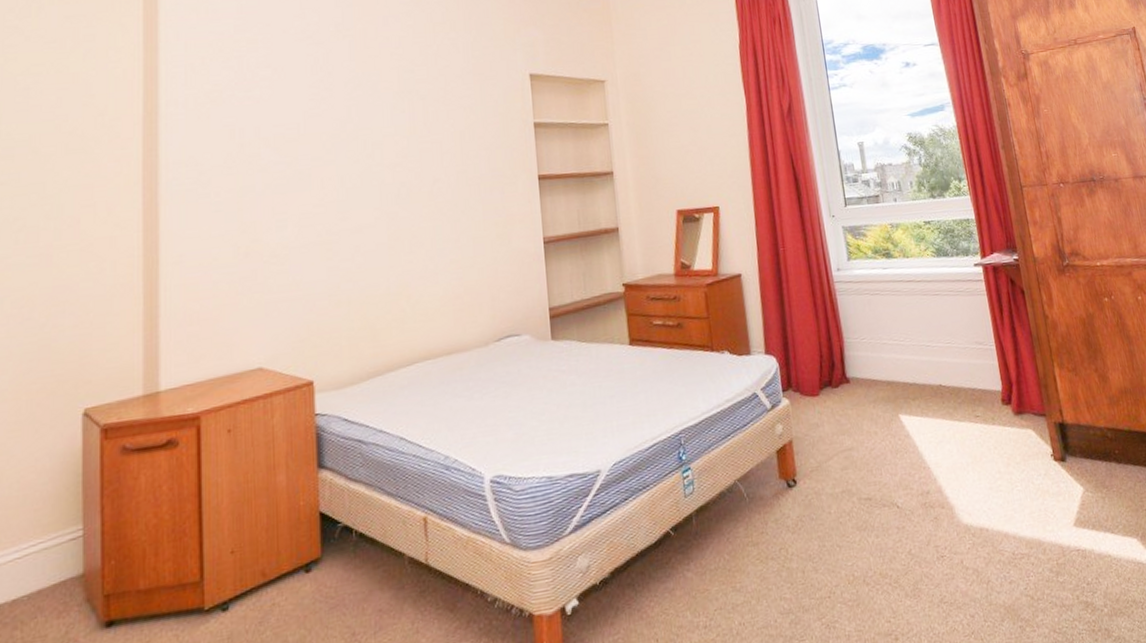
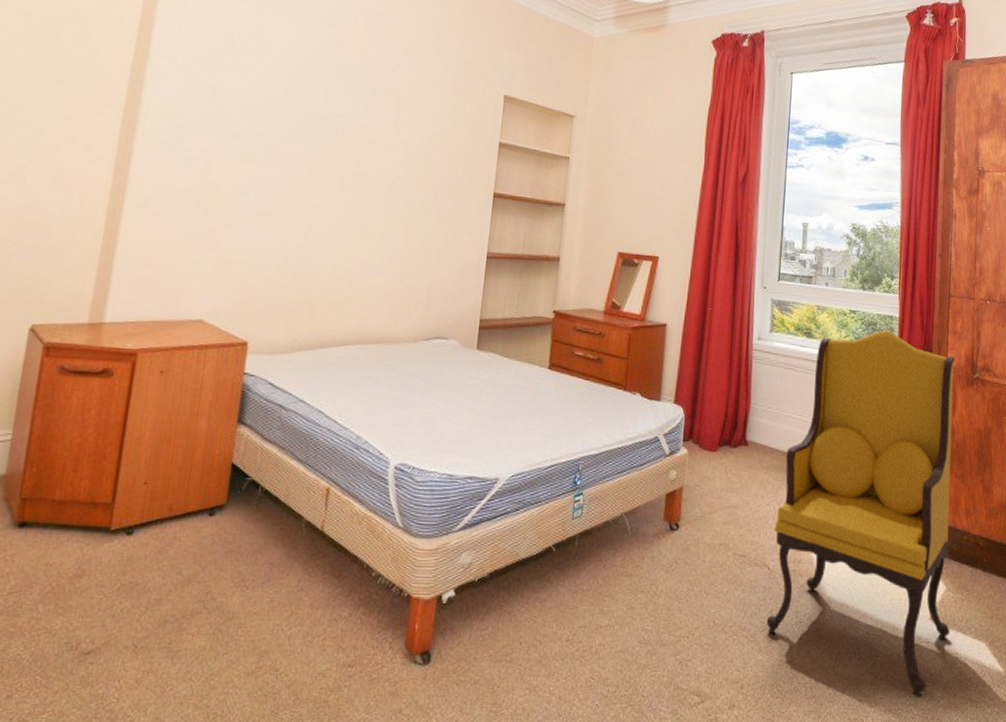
armchair: none [891,234,1098,611] -> present [766,330,955,697]

